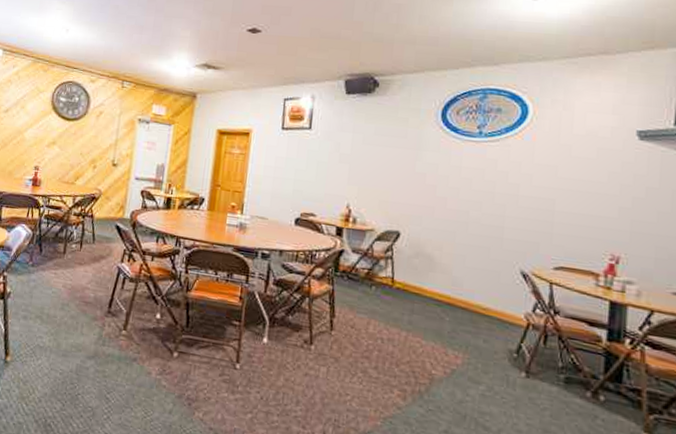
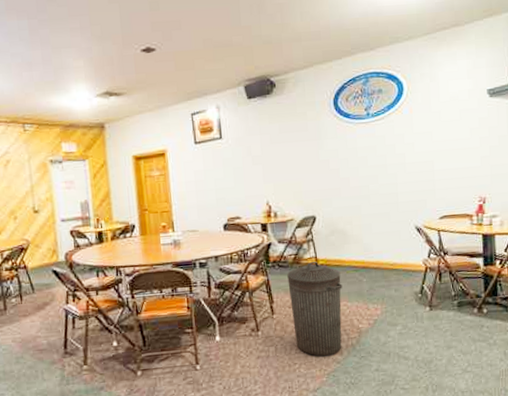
trash can: none [352,281,419,397] -> present [287,261,343,356]

